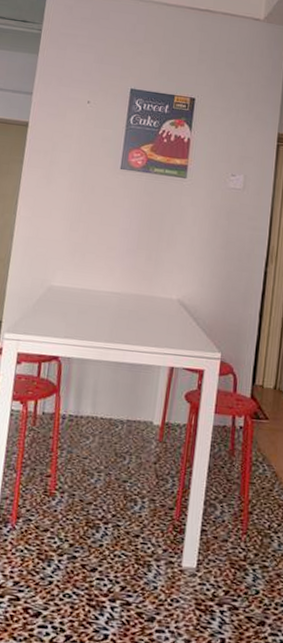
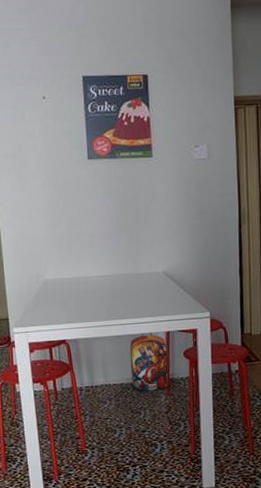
backpack: none [122,363,169,434] -> present [129,331,171,391]

